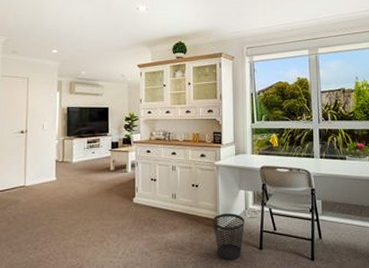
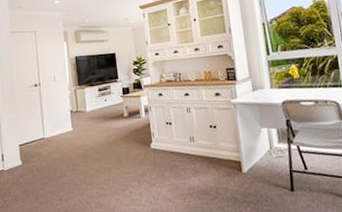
wastebasket: present [212,213,244,260] -> none [235,153,272,204]

